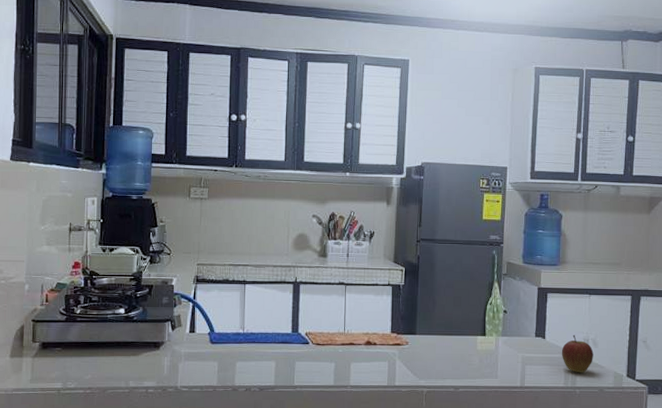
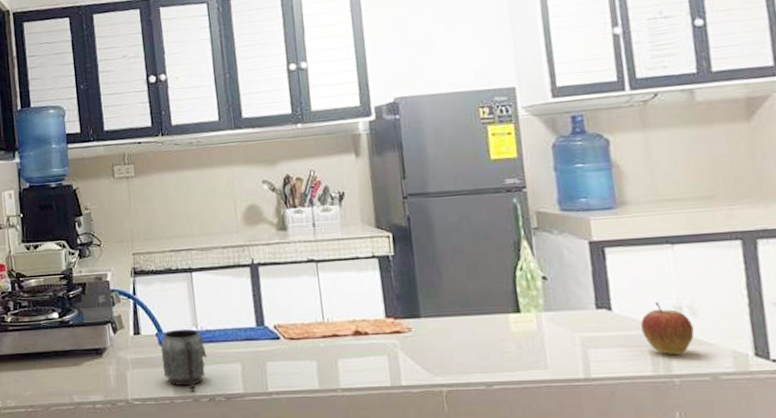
mug: none [210,330,249,382] -> present [160,328,207,391]

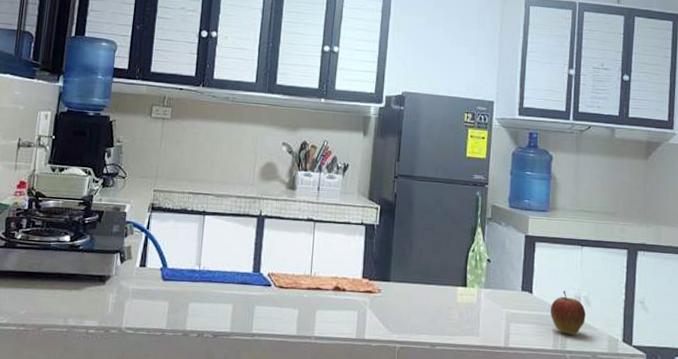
mug: present [160,328,207,391] -> none [160,266,204,326]

